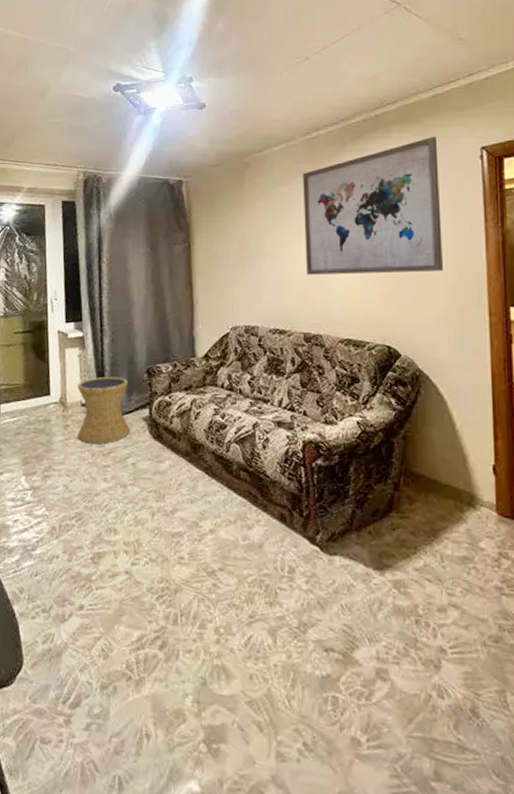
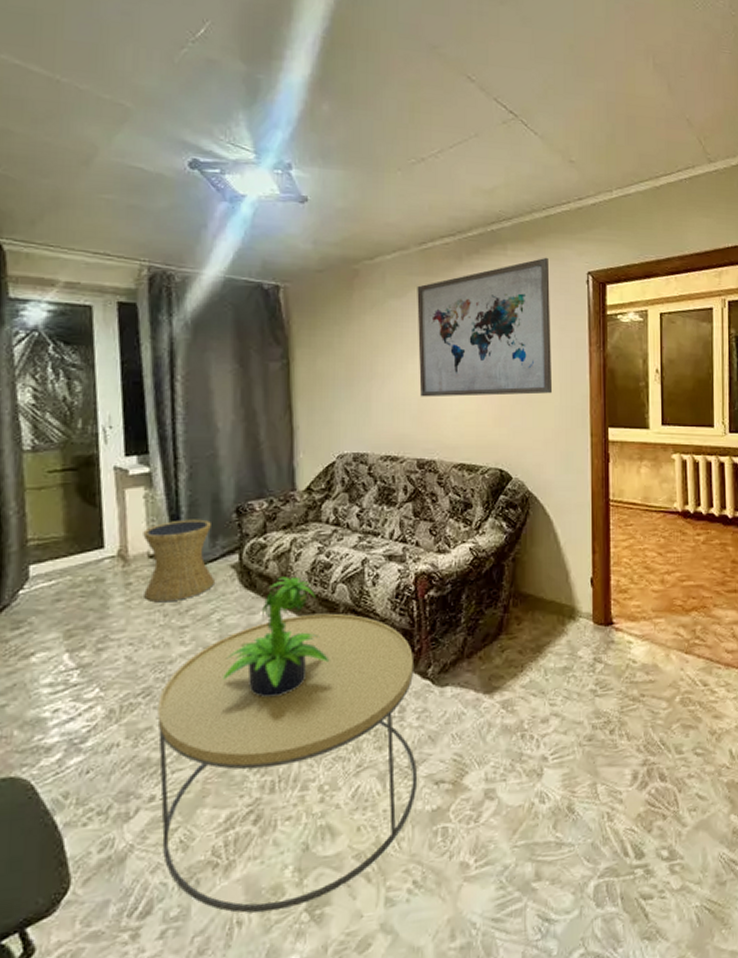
coffee table: none [86,468,306,735] -> present [157,613,417,913]
potted plant: none [135,432,225,539] -> present [222,576,330,698]

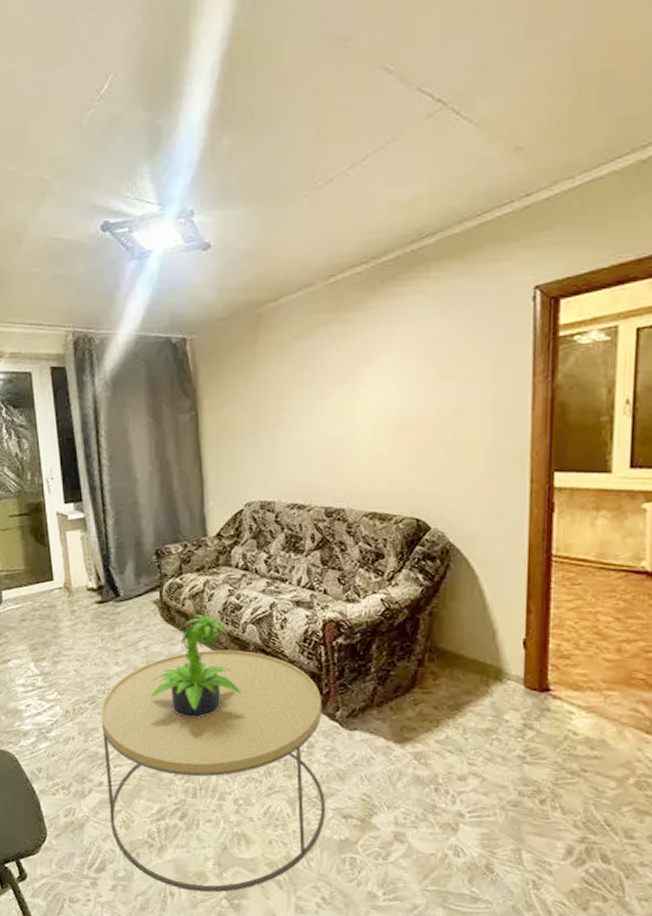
side table: present [143,519,214,601] -> none [82,559,140,628]
wall art: present [417,257,553,397] -> none [324,274,484,444]

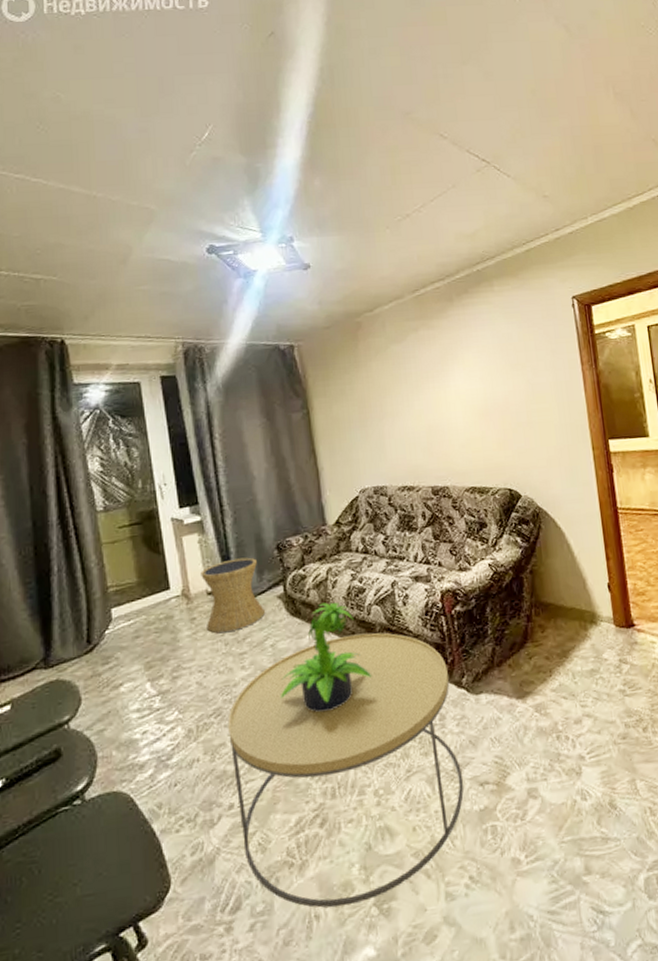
side table: none [82,559,140,628] -> present [201,557,265,633]

